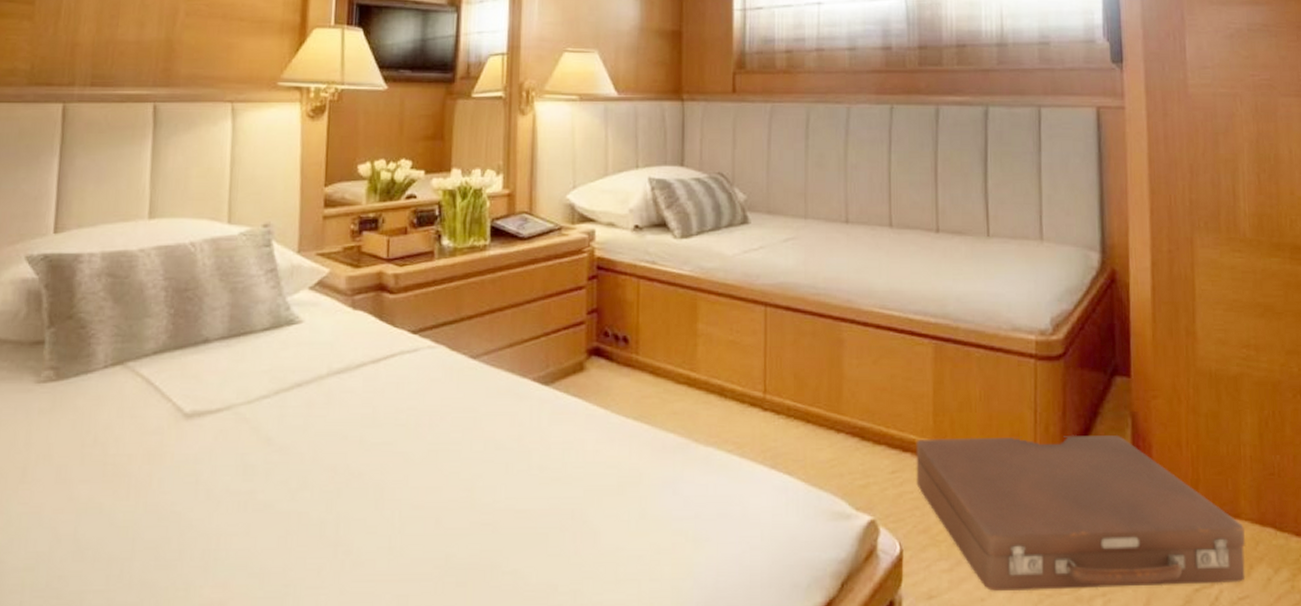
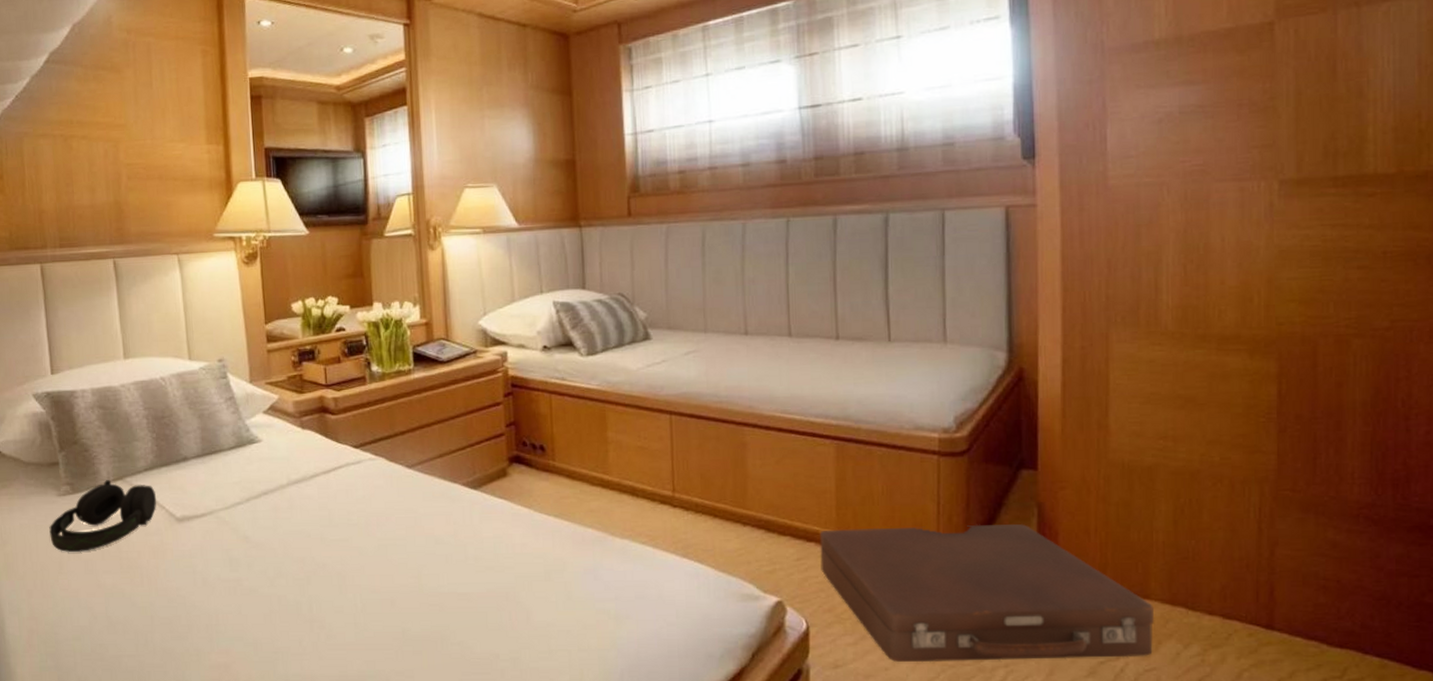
headphones: none [16,364,164,454] -> present [49,480,157,552]

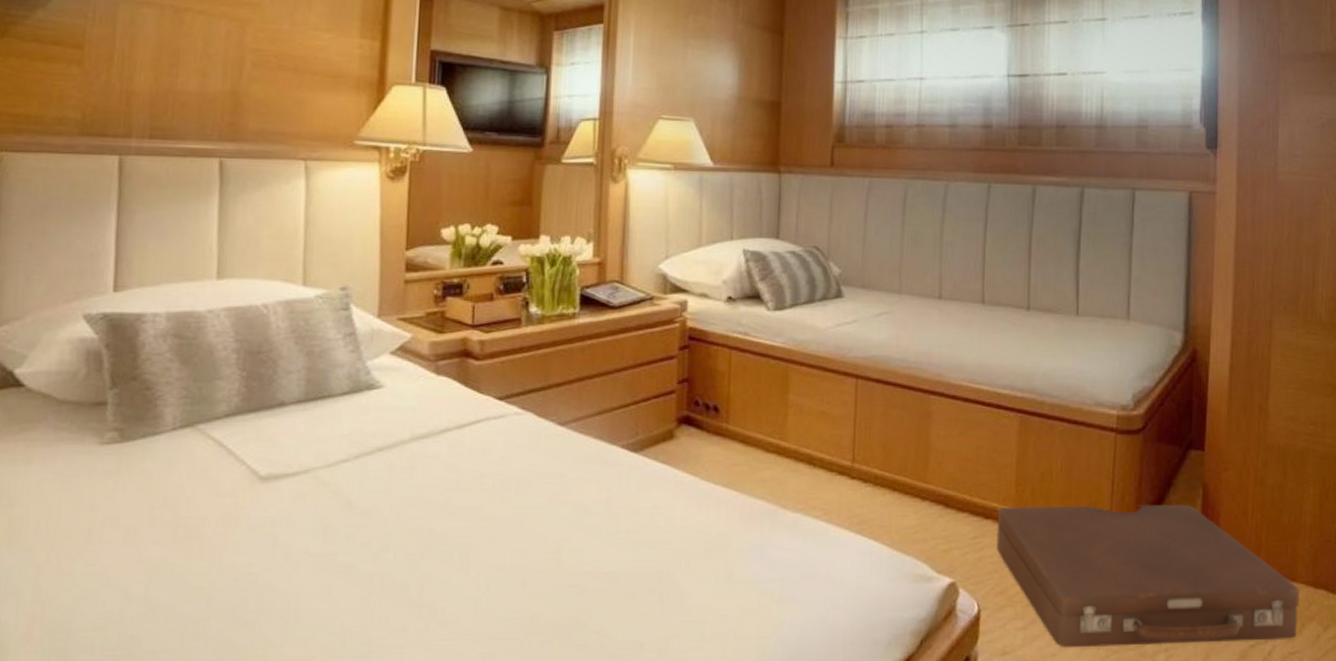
headphones: present [49,480,157,552] -> none [80,426,237,516]

